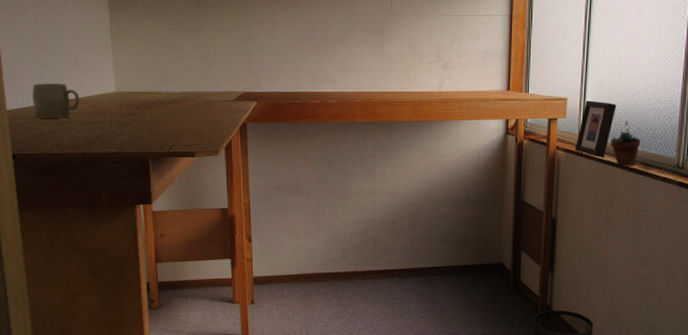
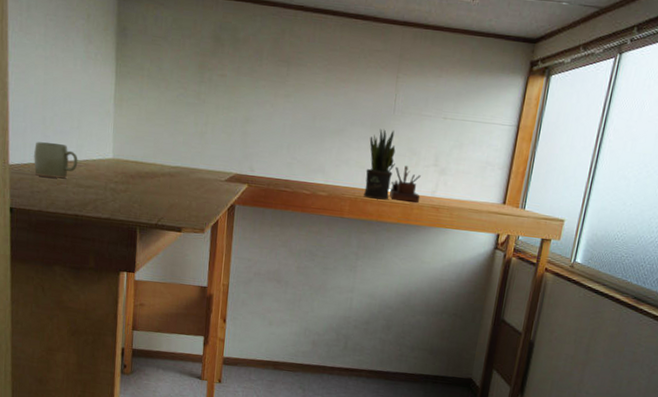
potted plant: none [371,32,399,100] -> present [364,128,396,200]
desk organizer: none [397,65,428,99] -> present [389,166,421,203]
picture frame: present [575,101,617,158] -> none [564,225,616,287]
succulent plant: present [610,121,641,166] -> none [603,251,637,299]

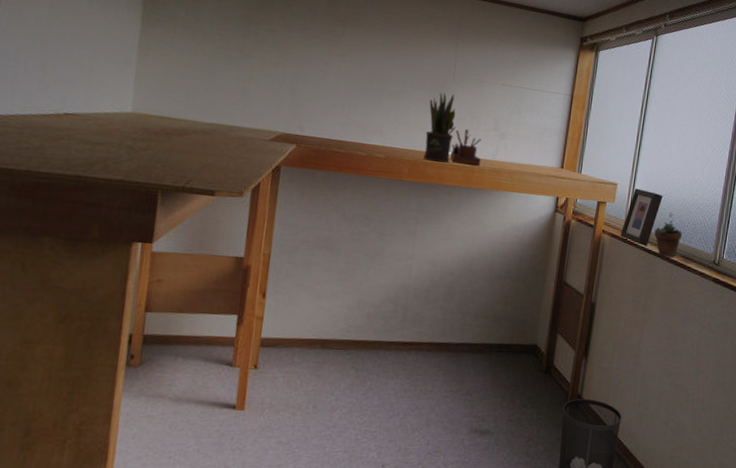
mug: present [34,141,78,179] -> none [24,90,86,134]
picture frame: none [564,225,616,287] -> present [620,188,663,247]
succulent plant: none [603,251,637,299] -> present [654,212,683,258]

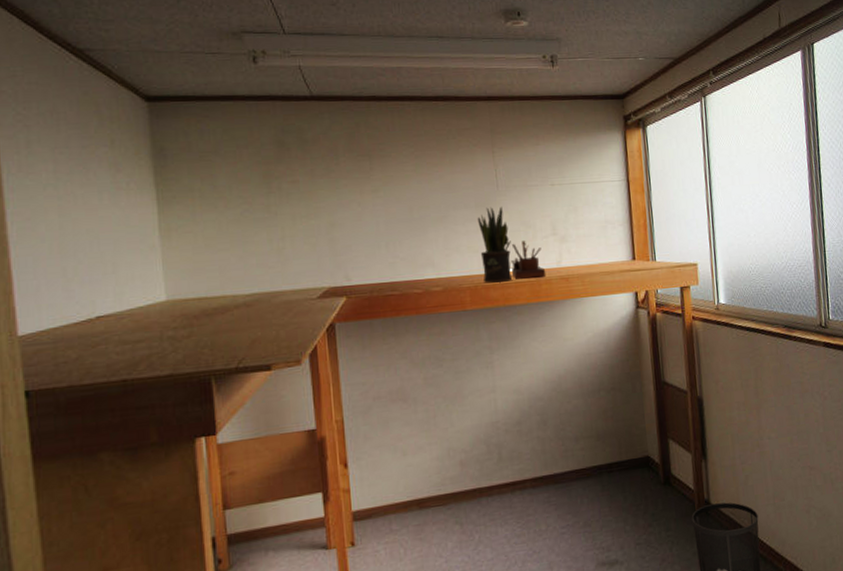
picture frame: present [620,188,663,247] -> none [712,263,750,325]
succulent plant: present [654,212,683,258] -> none [748,282,780,332]

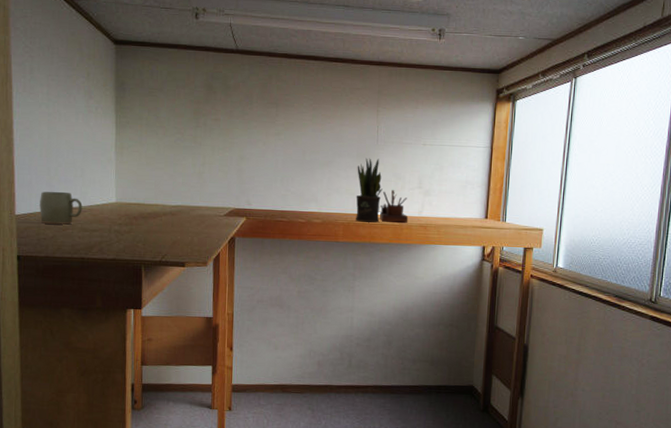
mug: none [54,296,119,342] -> present [39,191,83,225]

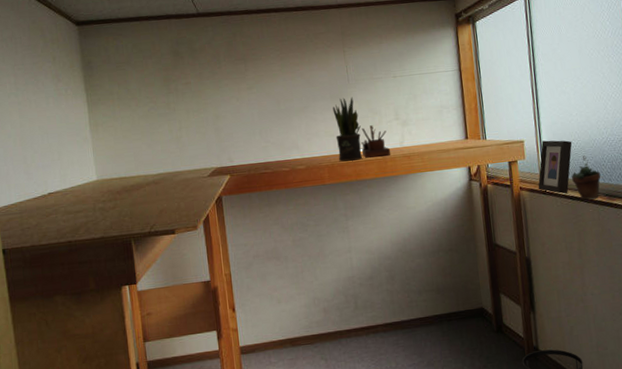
mug: present [39,191,83,225] -> none [19,177,64,213]
picture frame: none [549,232,592,289] -> present [538,140,572,194]
succulent plant: none [584,253,615,298] -> present [571,155,601,200]

